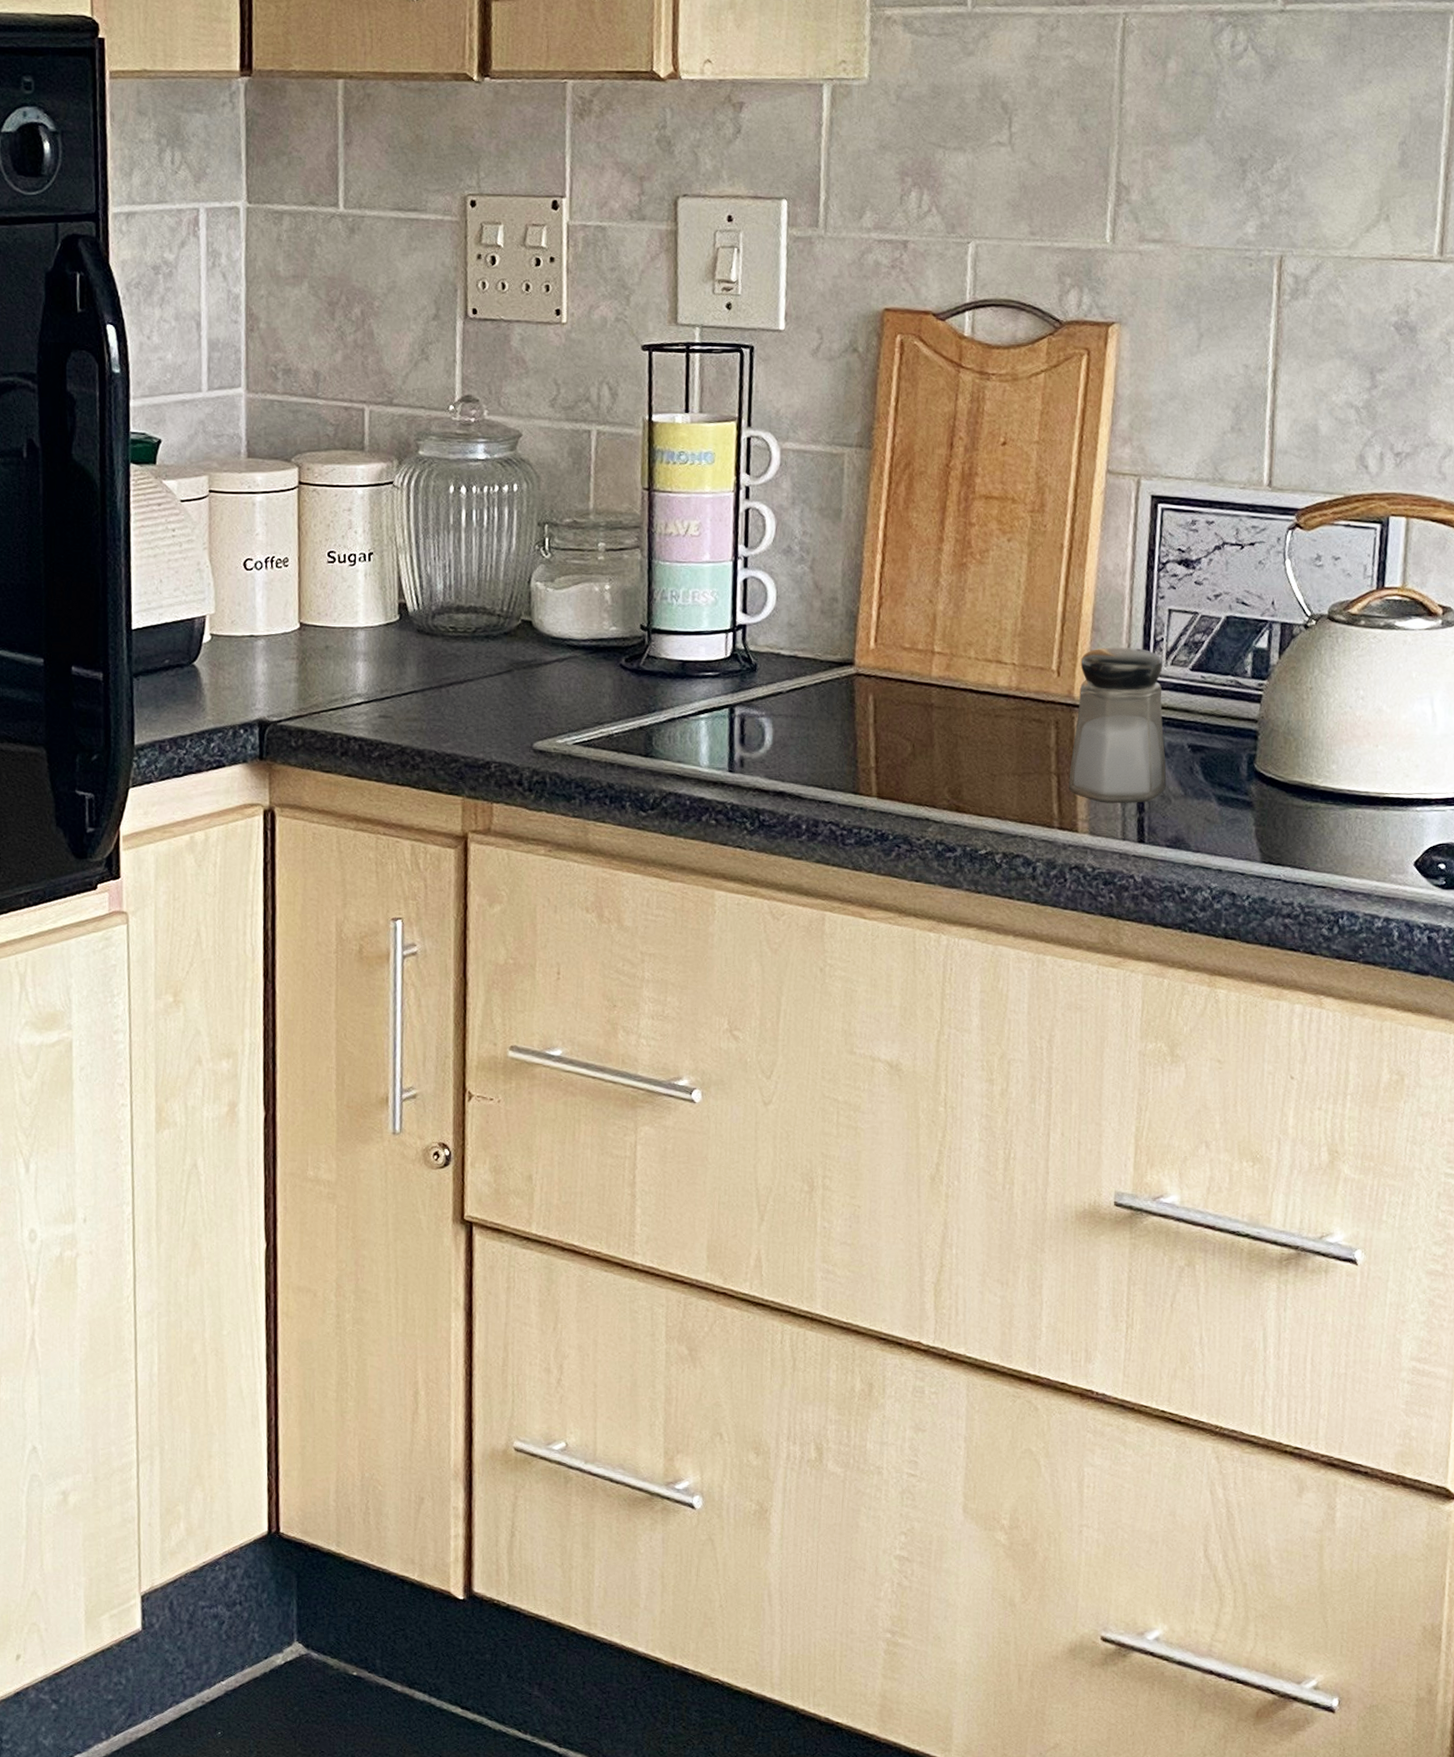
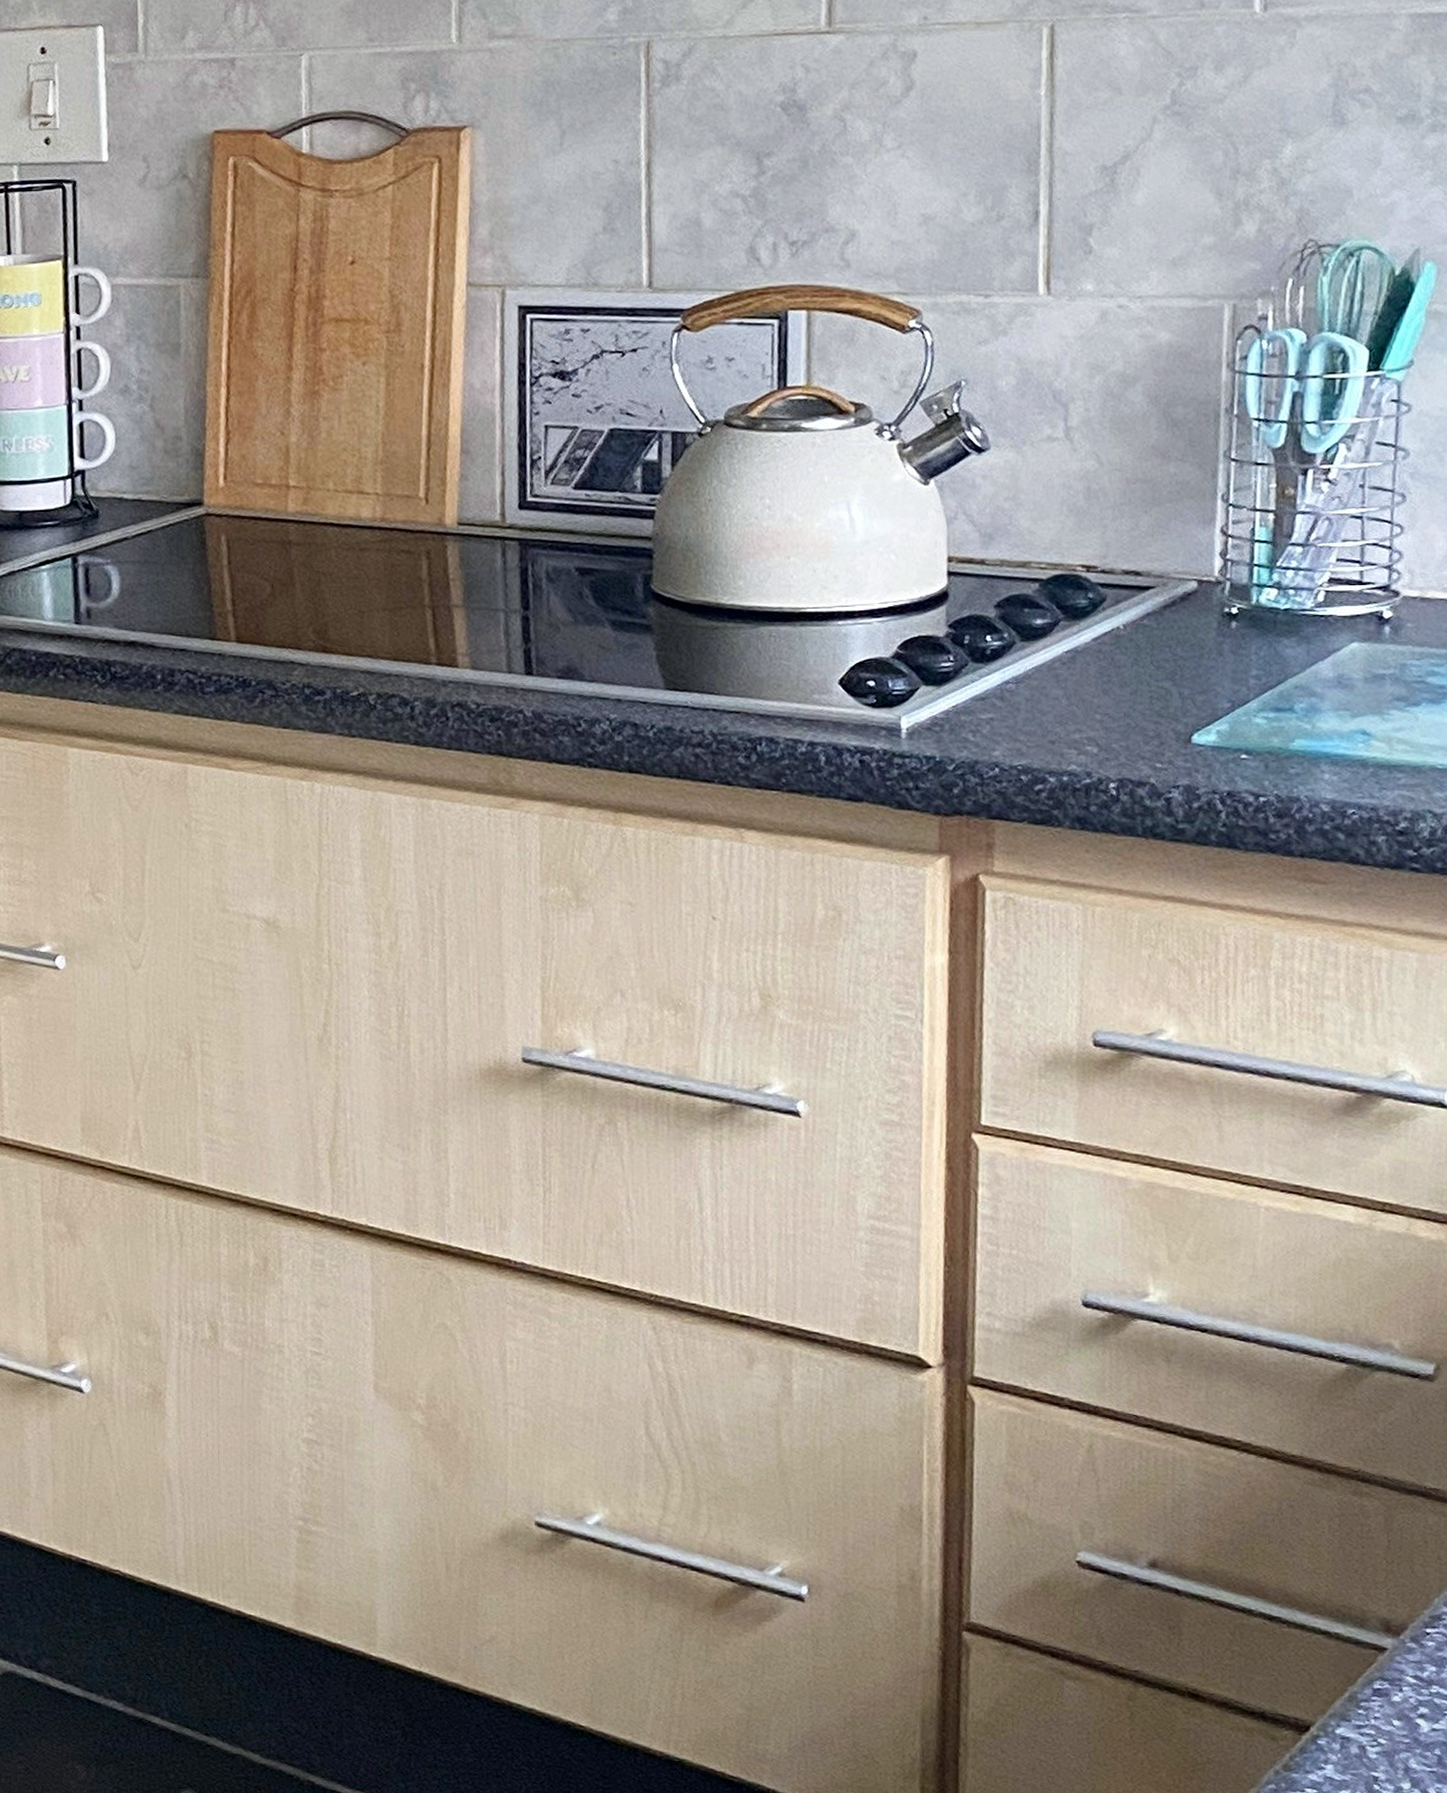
salt shaker: present [1068,646,1167,804] -> none [445,468,553,635]

